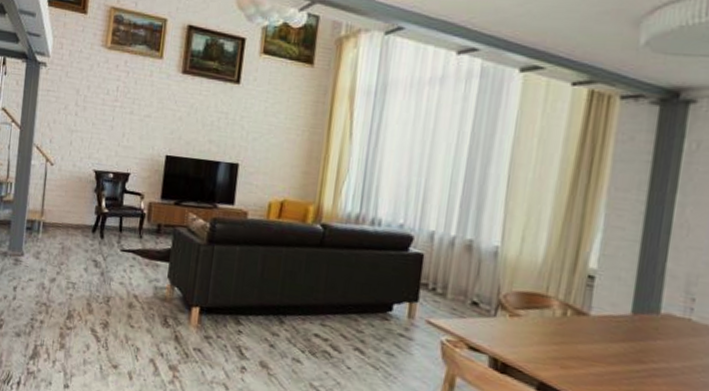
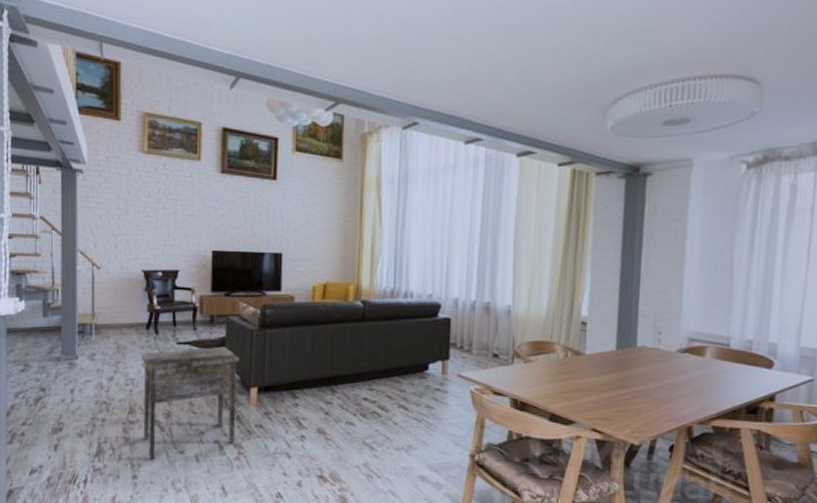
side table: none [79,256,184,371] -> present [141,346,240,460]

